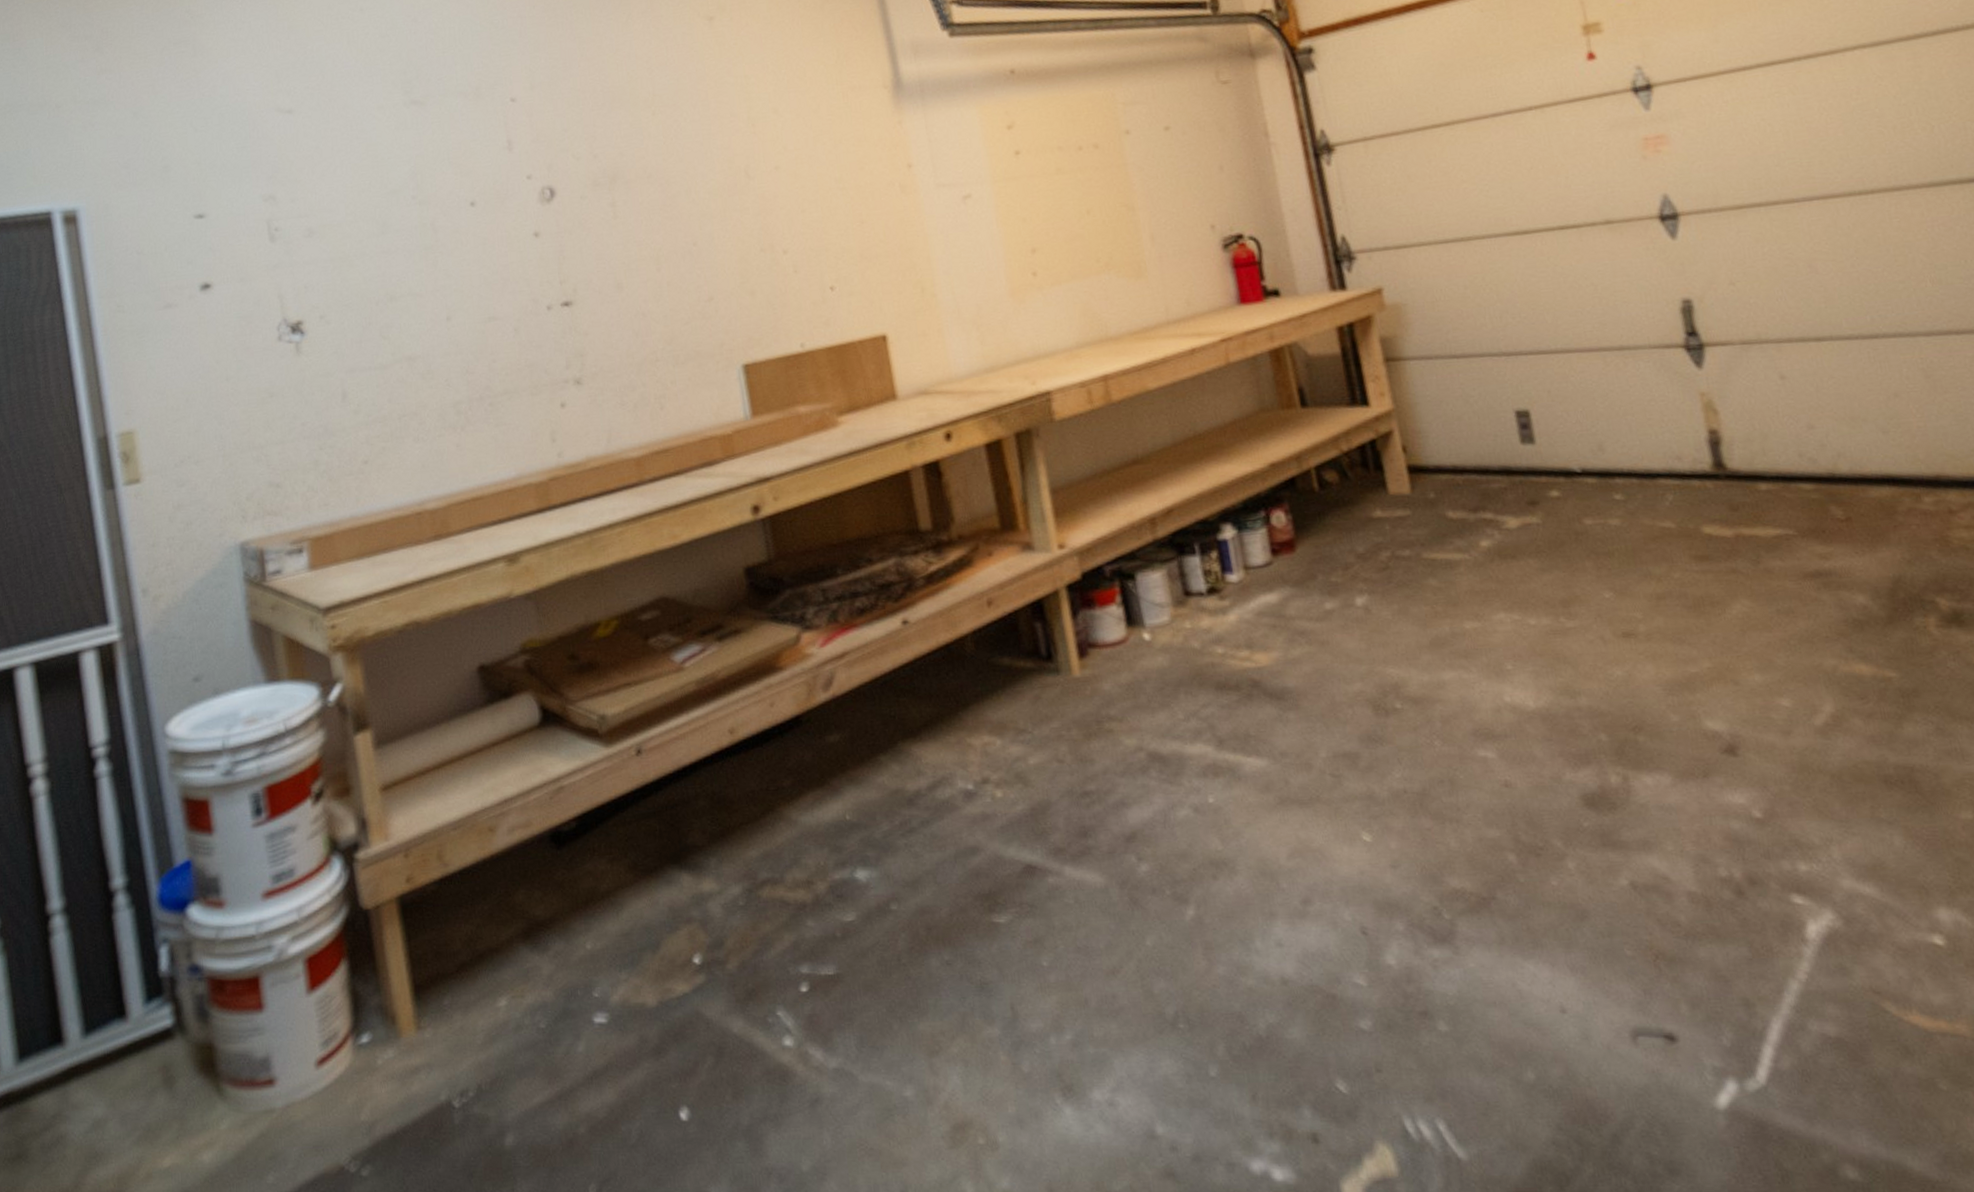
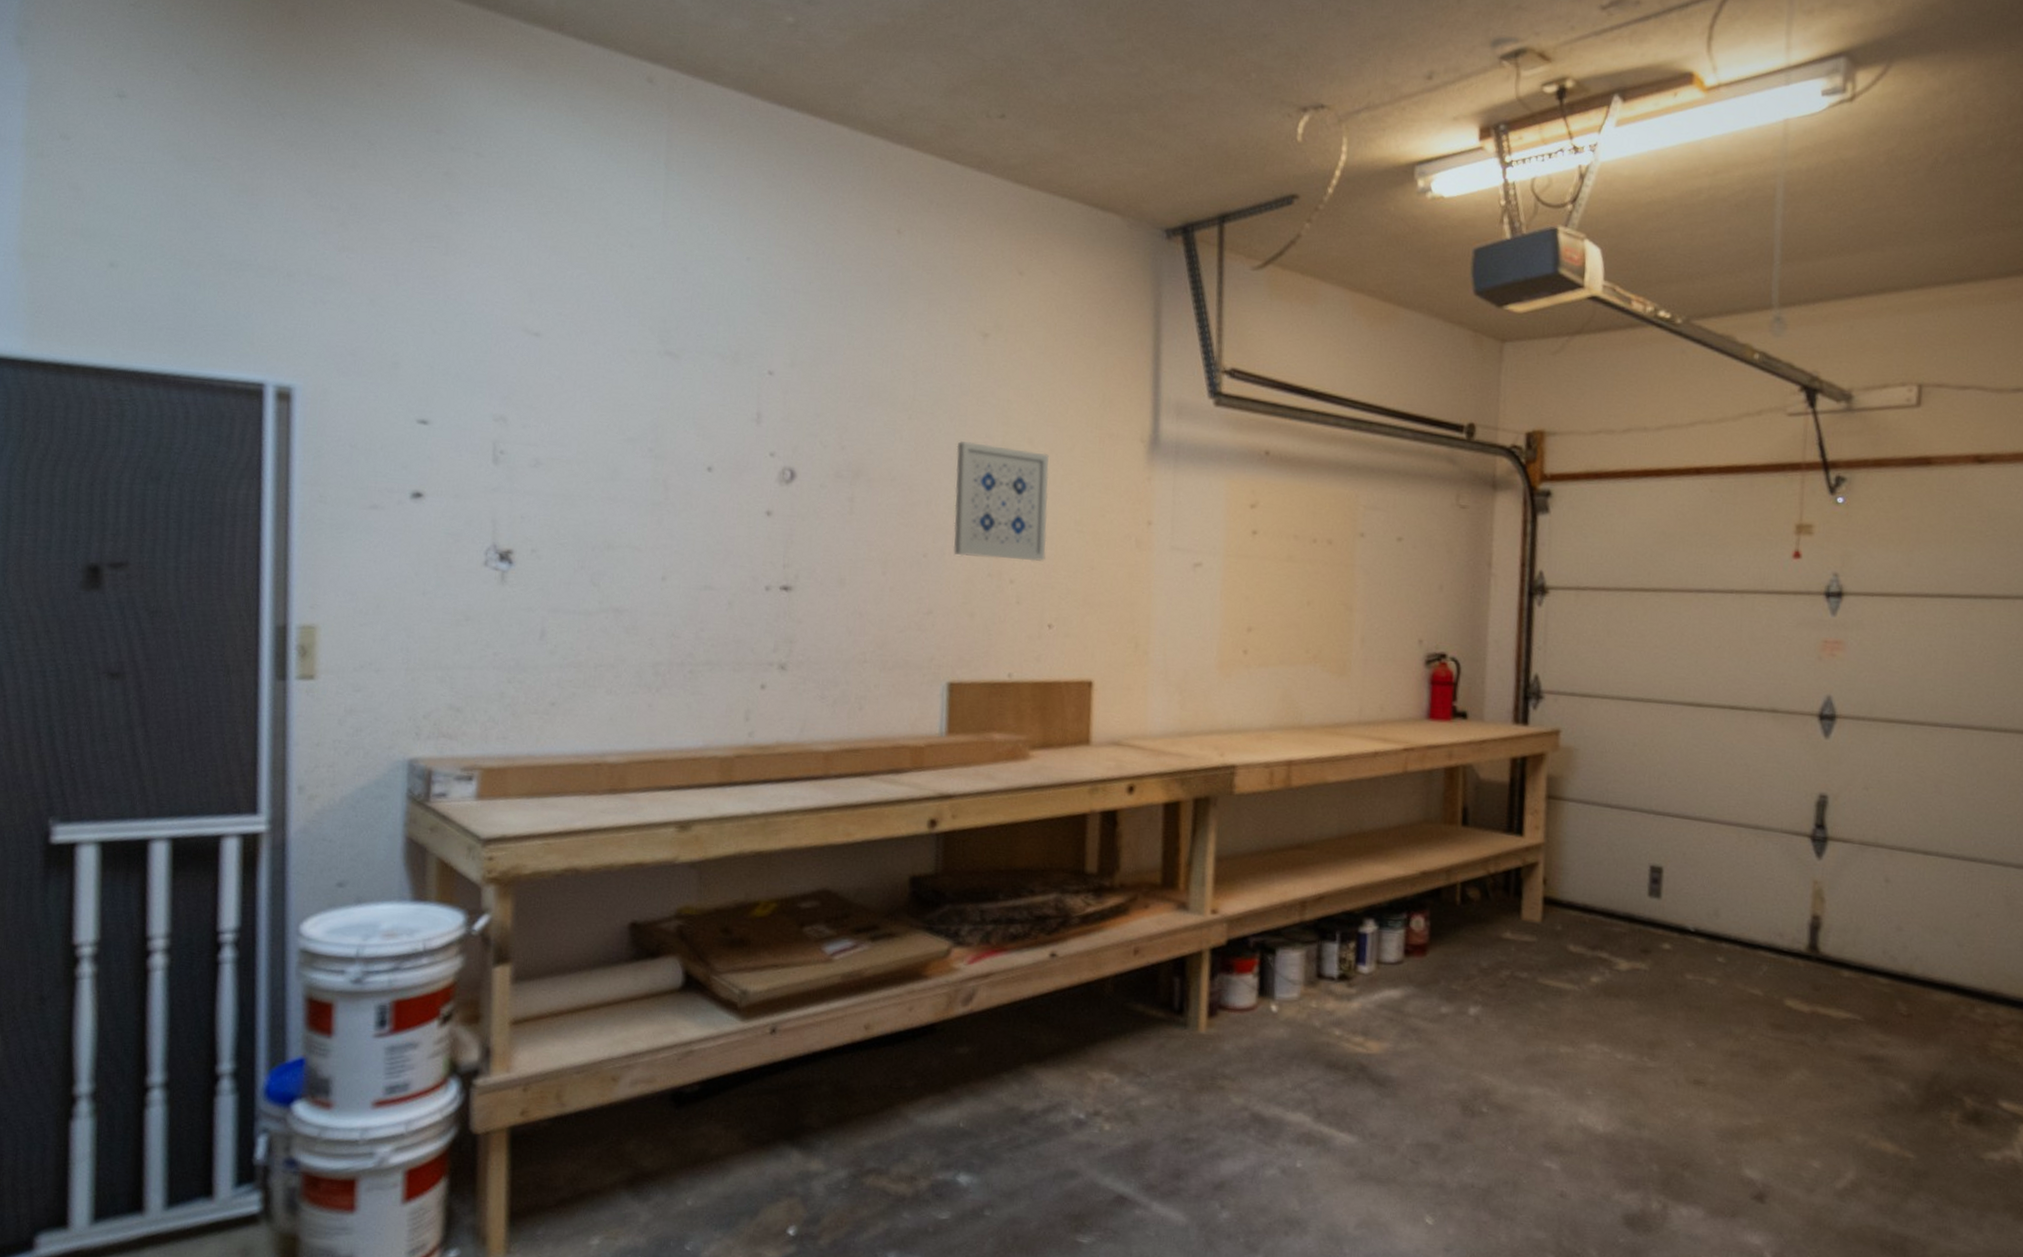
wall art: none [704,119,813,237] -> present [953,441,1049,562]

